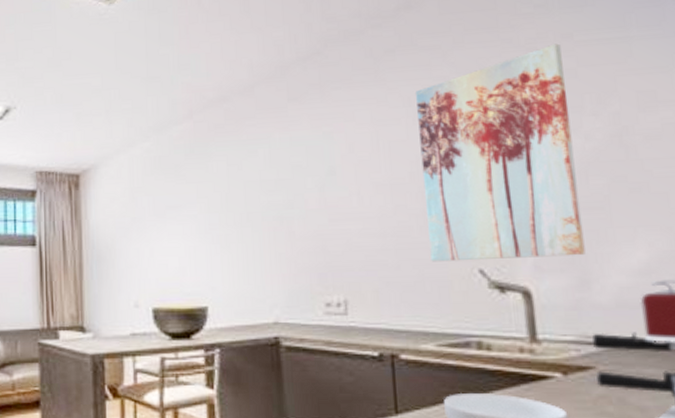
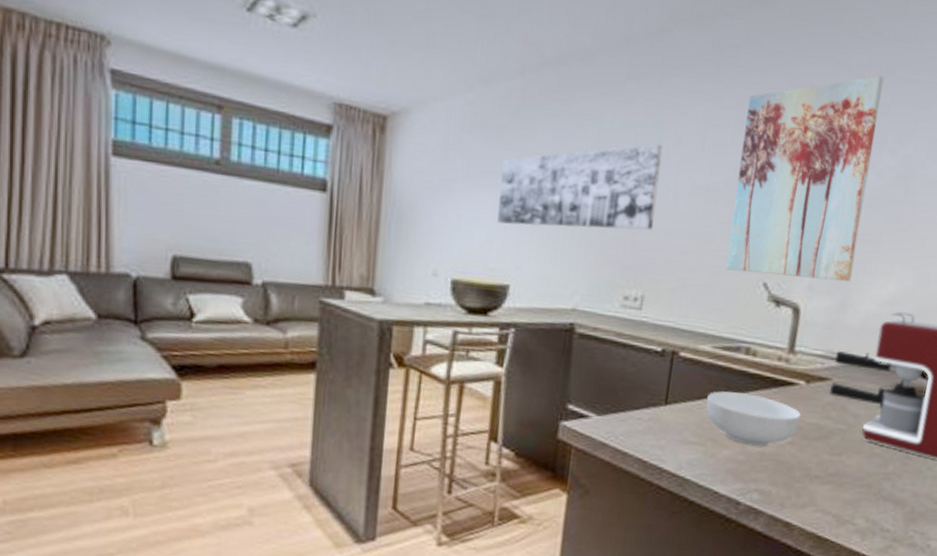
wall art: none [185,152,343,251] -> present [497,143,663,230]

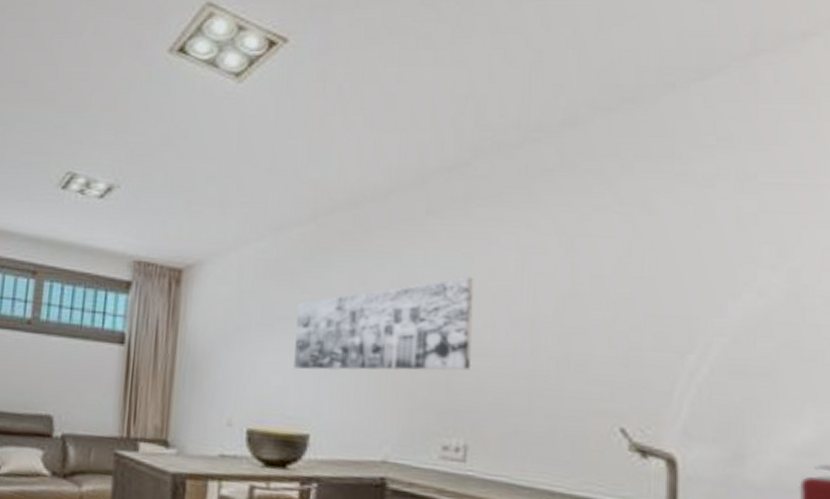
wall art: present [726,75,884,282] -> none [567,183,744,426]

